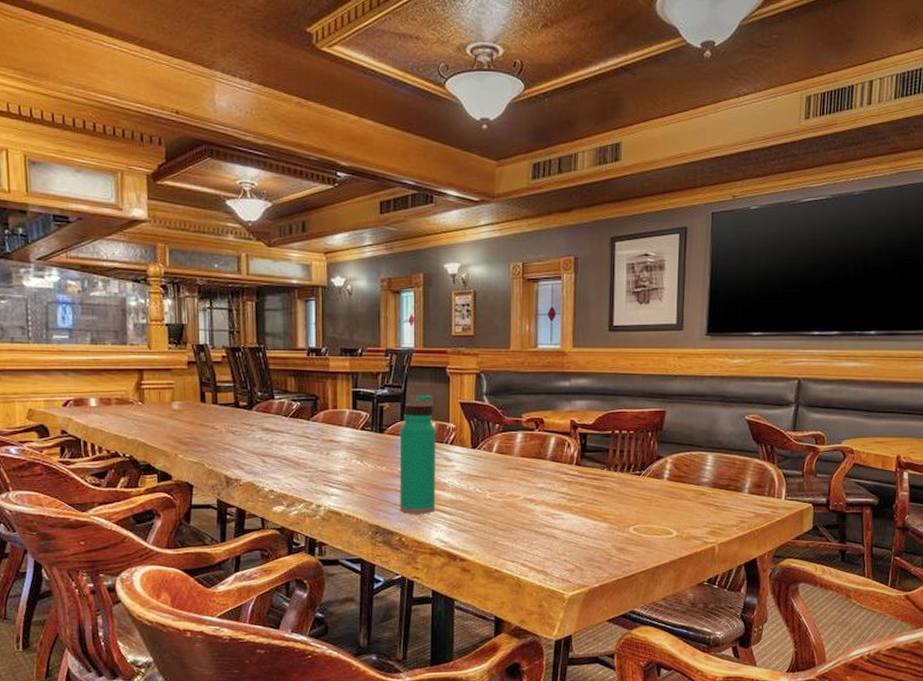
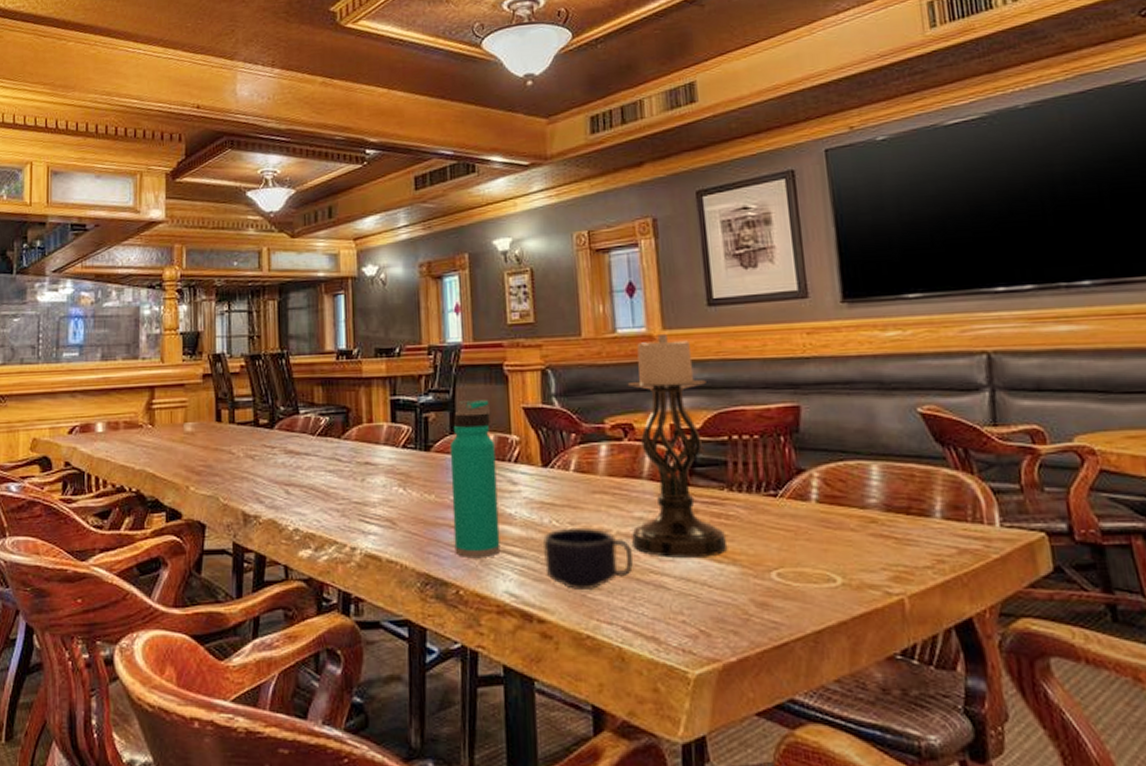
mug: none [467,494,533,539] -> present [542,527,633,591]
candle holder: none [533,350,602,516] -> present [627,333,728,558]

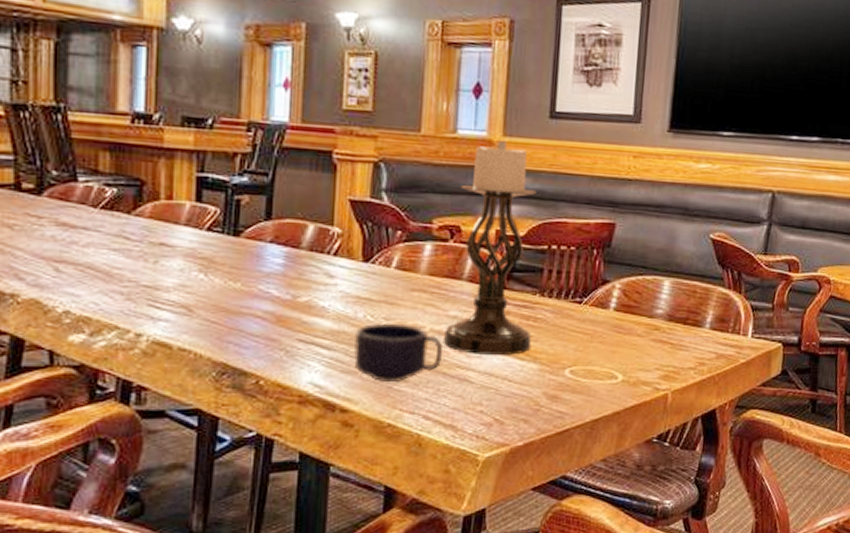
water bottle: present [449,398,501,557] -> none [258,186,314,348]

